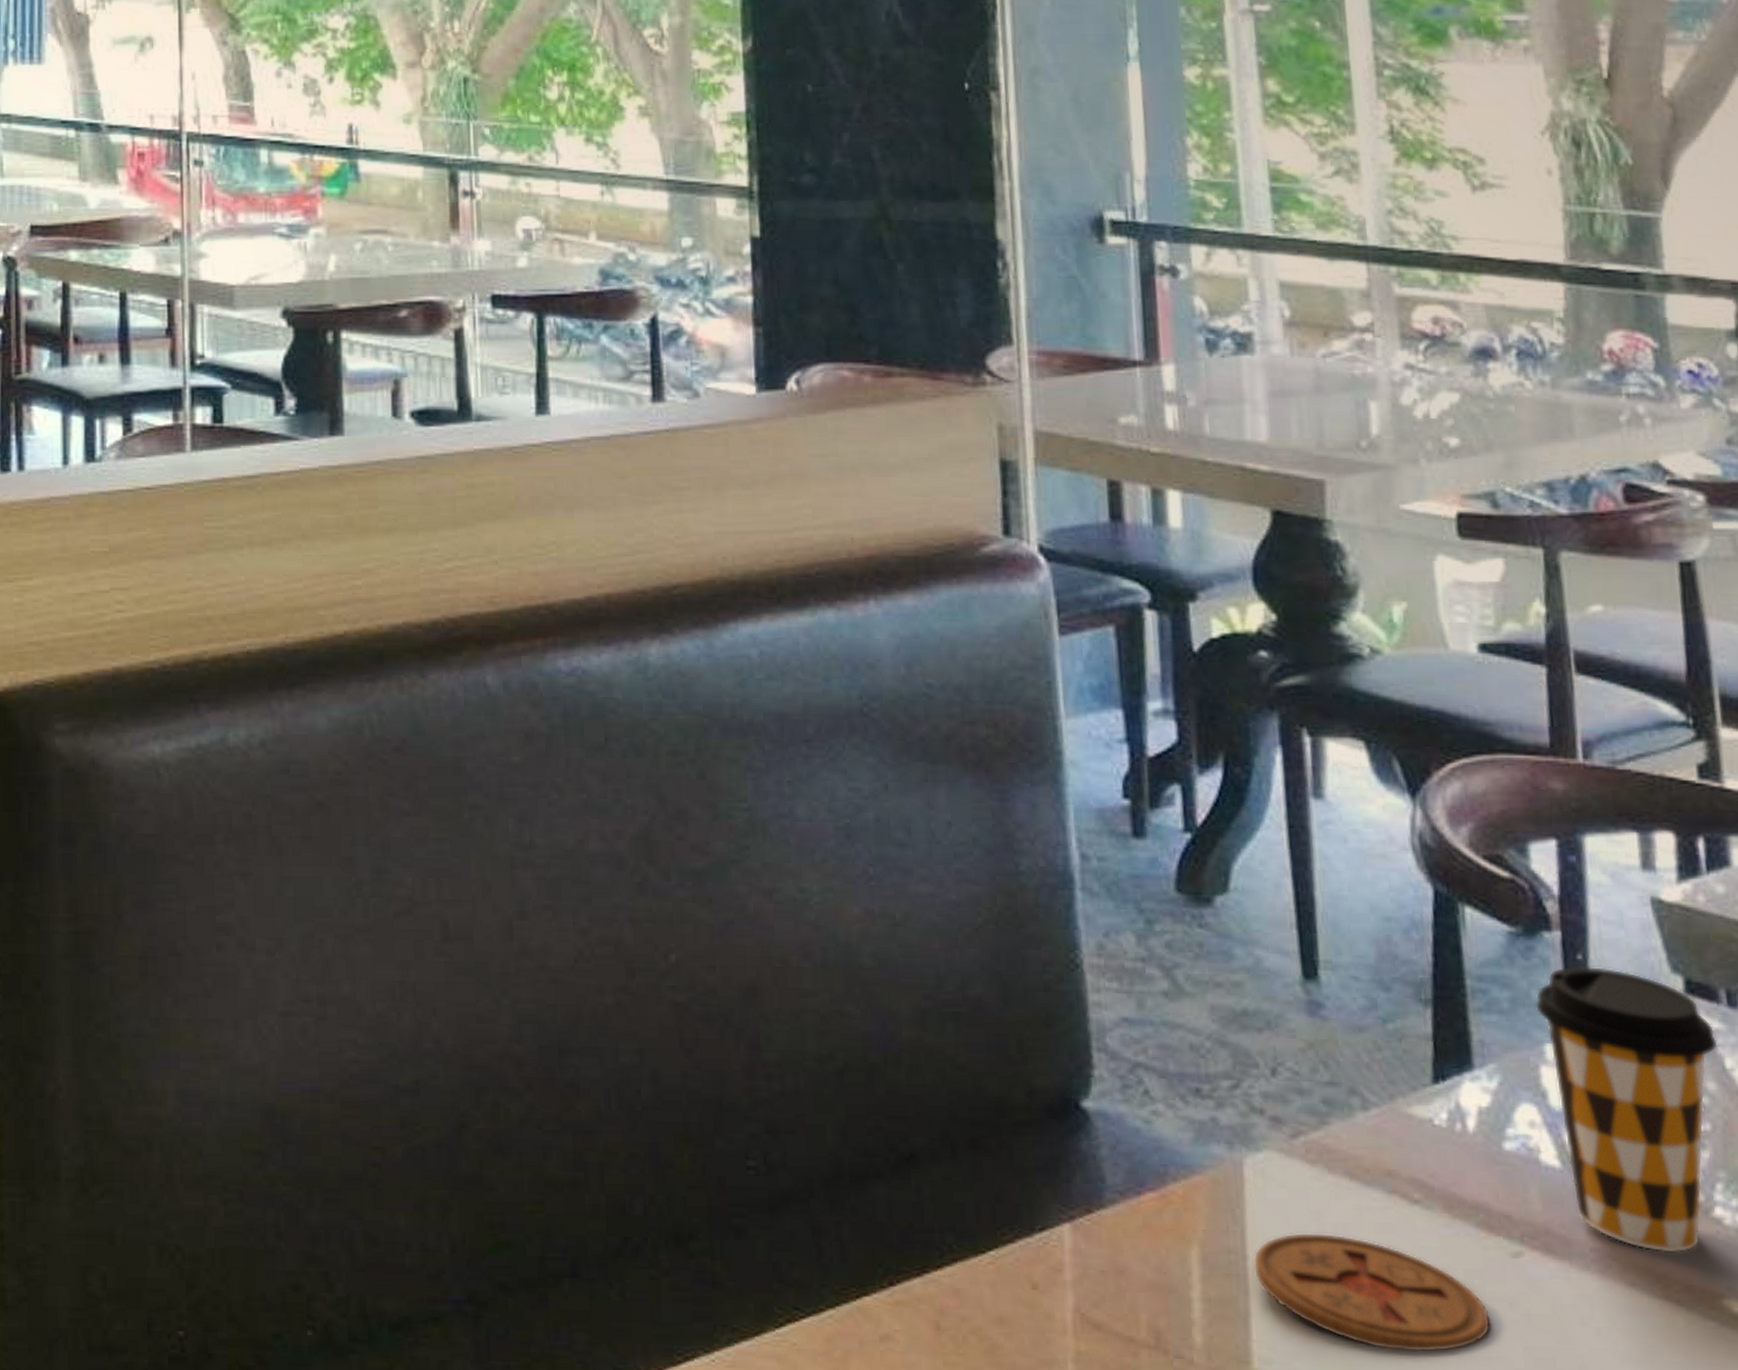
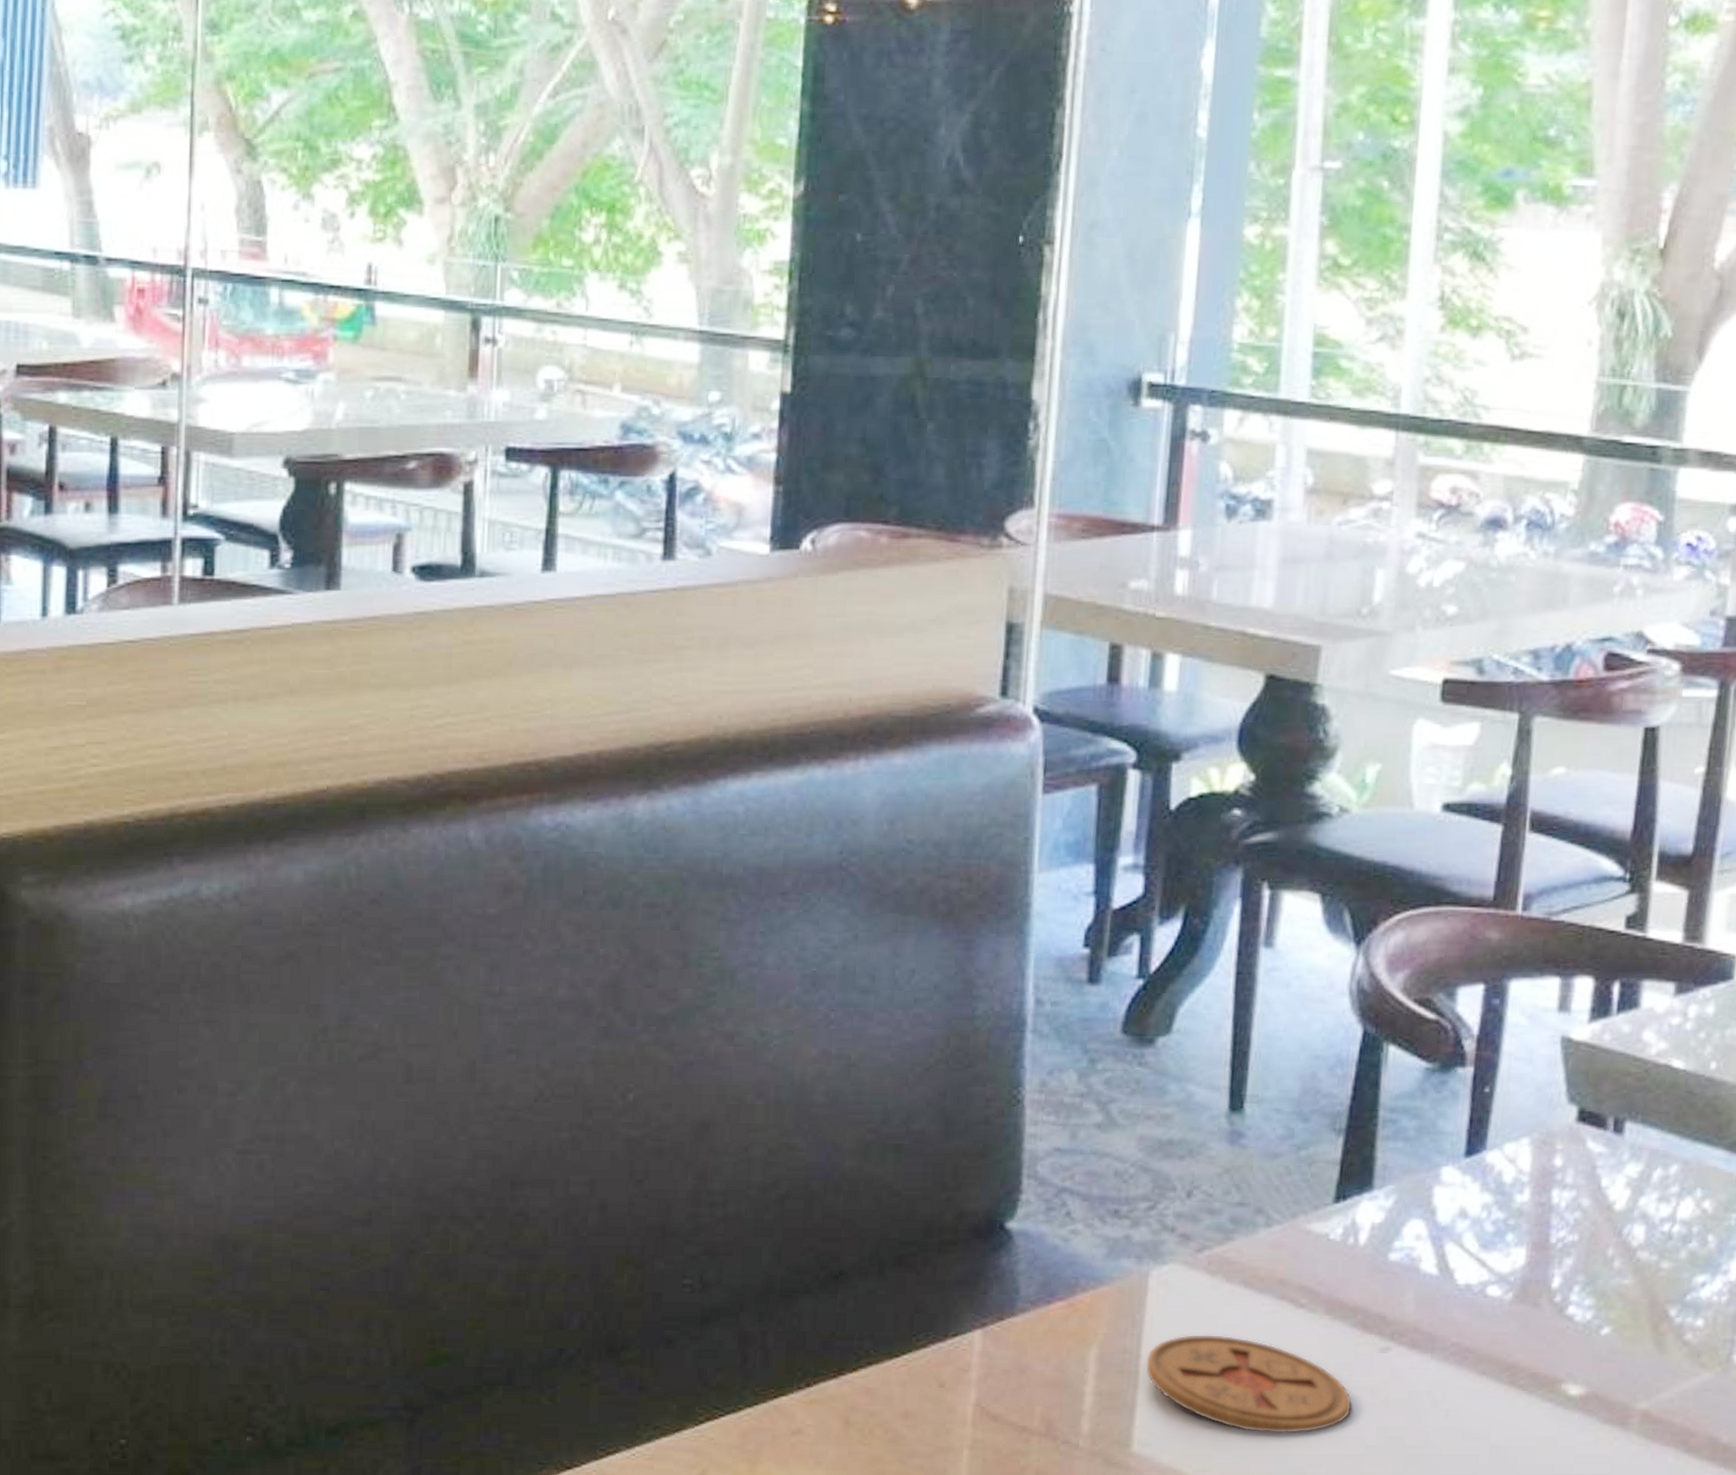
coffee cup: present [1534,965,1717,1253] -> none [1438,1097,1598,1346]

